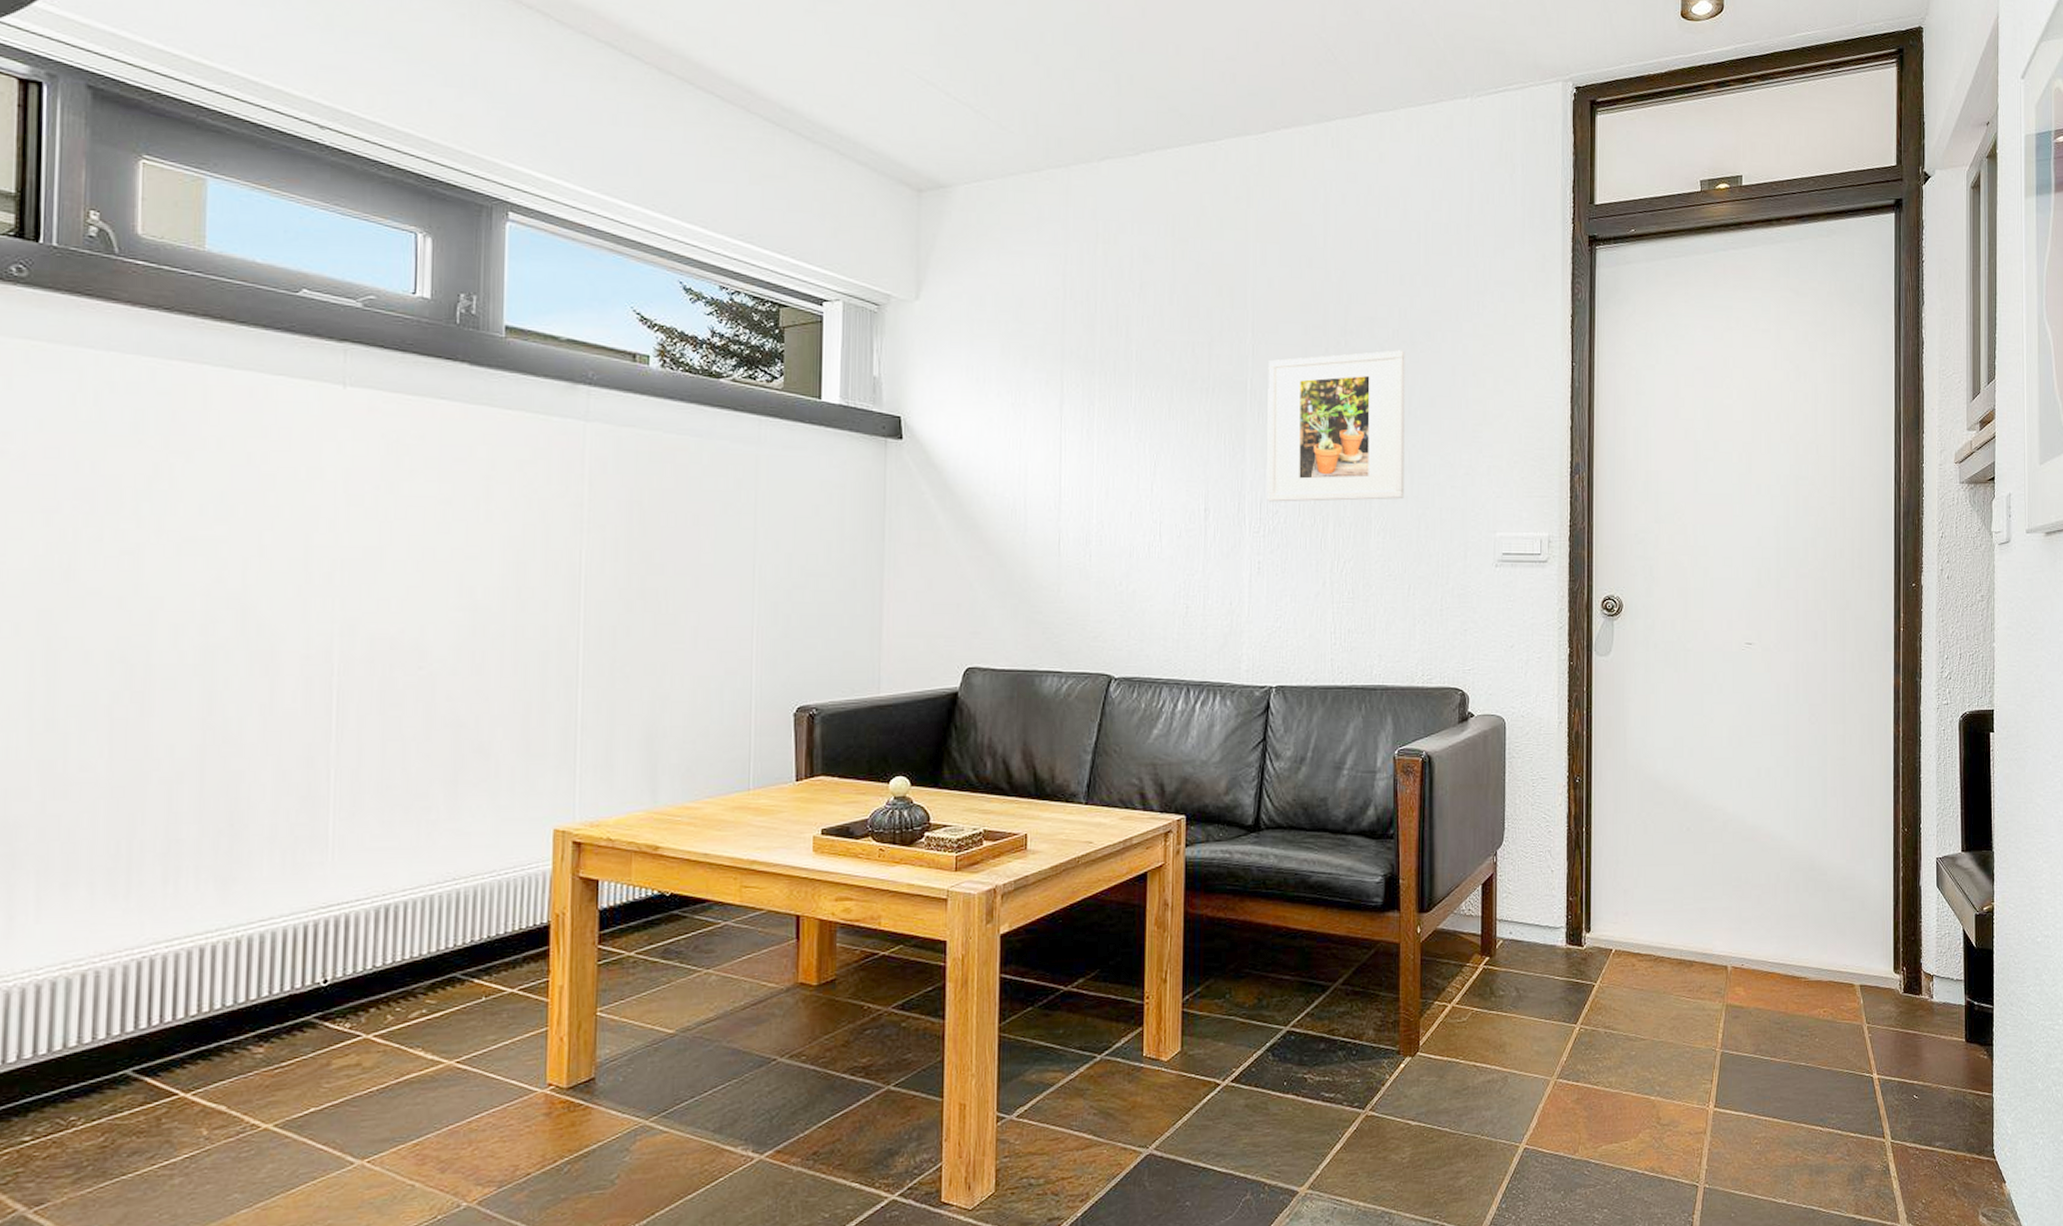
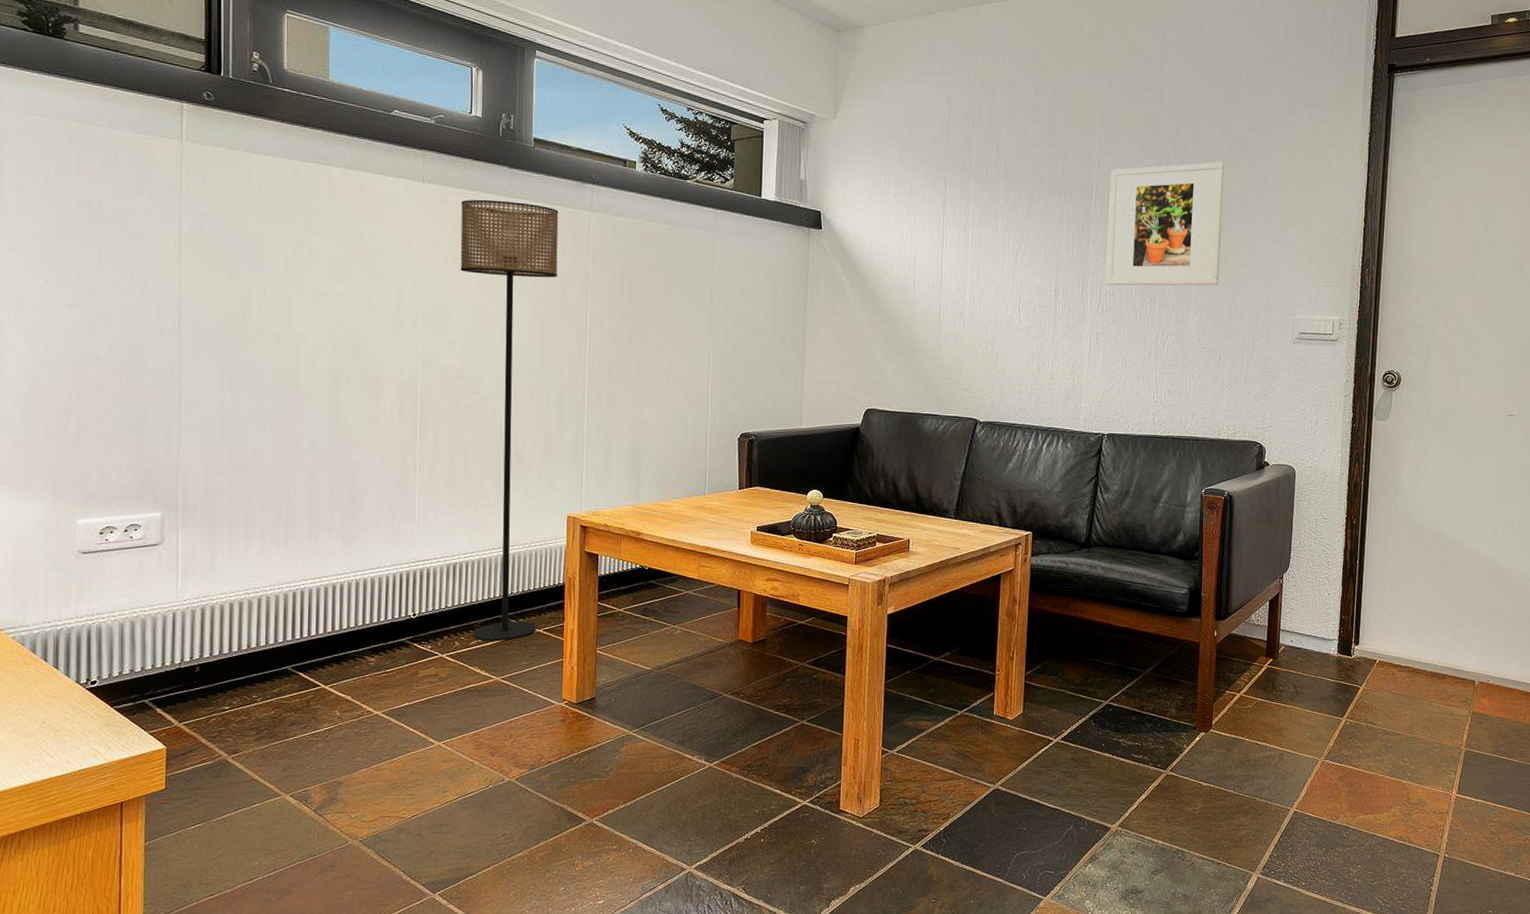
floor lamp: none [398,407,541,1012] -> present [460,199,559,642]

